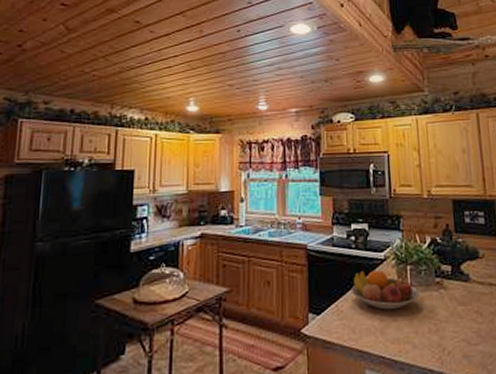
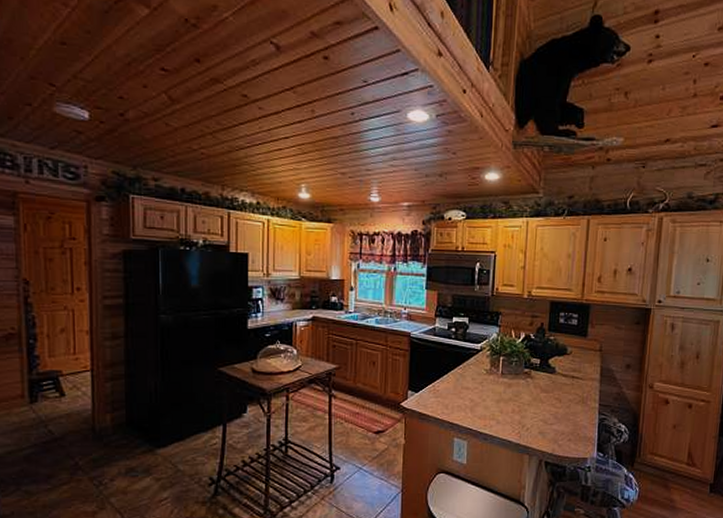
fruit bowl: present [351,270,420,310] -> none [447,359,509,392]

